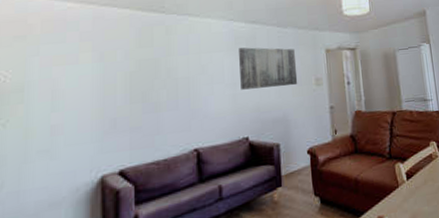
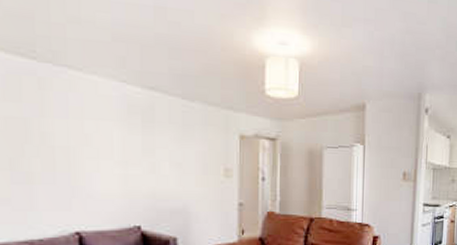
wall art: present [239,47,298,90] -> none [132,119,203,172]

